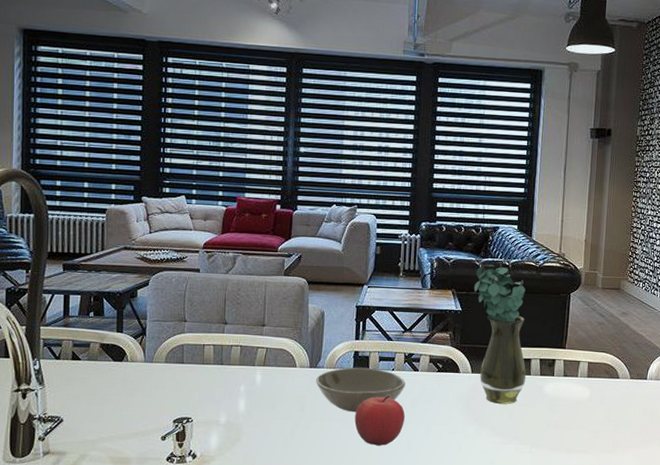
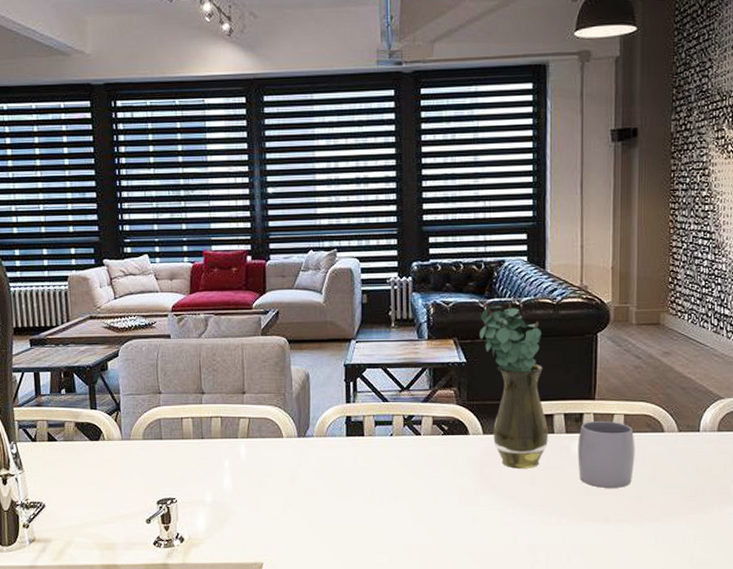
soup bowl: present [315,367,405,413] -> none [305,434,407,485]
fruit: present [354,394,405,446] -> none [352,463,409,522]
mug: none [548,366,596,424] -> present [577,421,635,488]

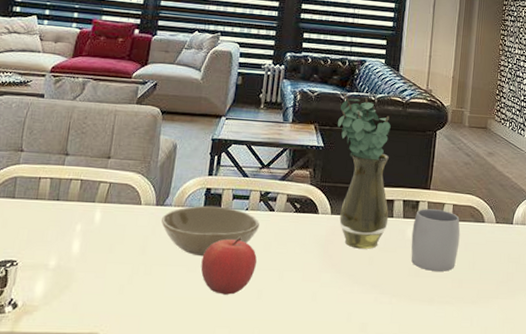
soup bowl: none [305,434,407,485] -> present [161,205,260,257]
fruit: none [352,463,409,522] -> present [201,236,257,295]

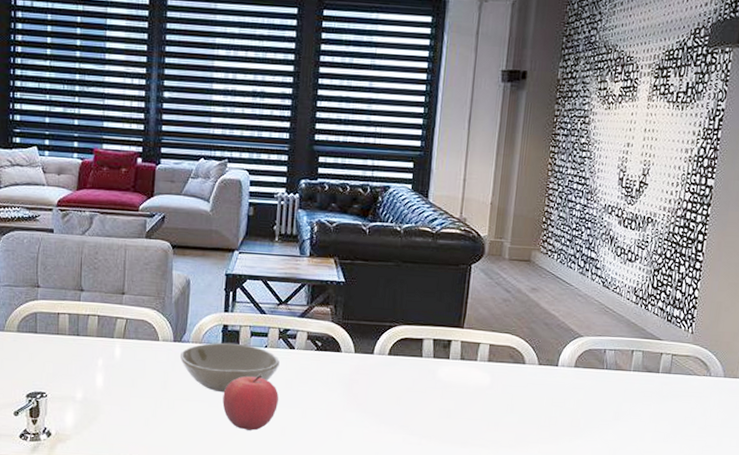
vase: present [338,92,391,249] -> none [360,223,419,389]
mug: present [411,209,461,271] -> none [442,348,498,414]

